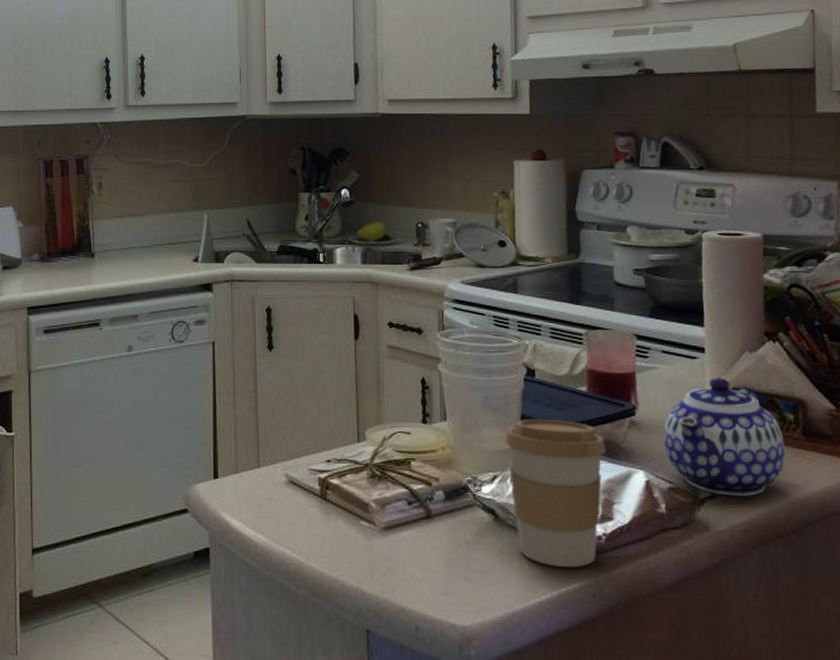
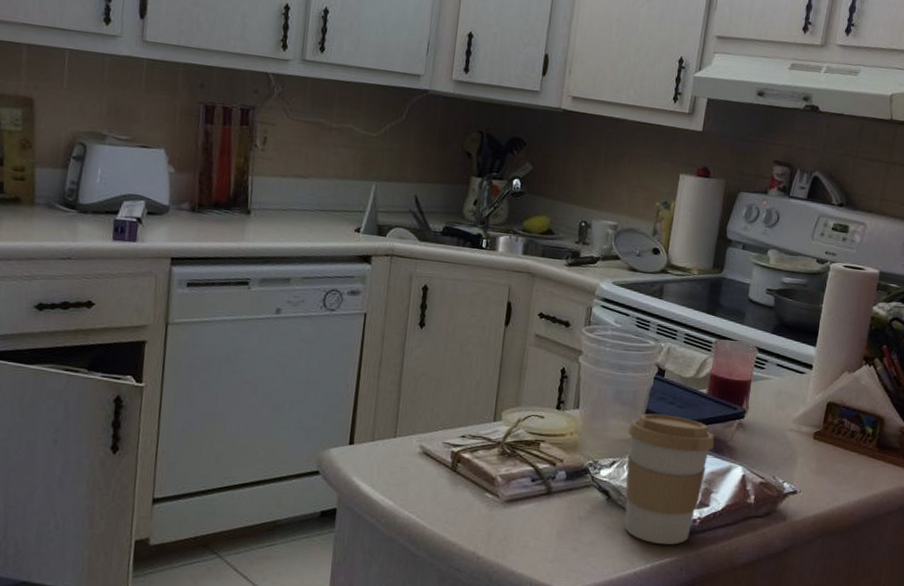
teapot: present [663,378,786,496] -> none [763,392,861,494]

